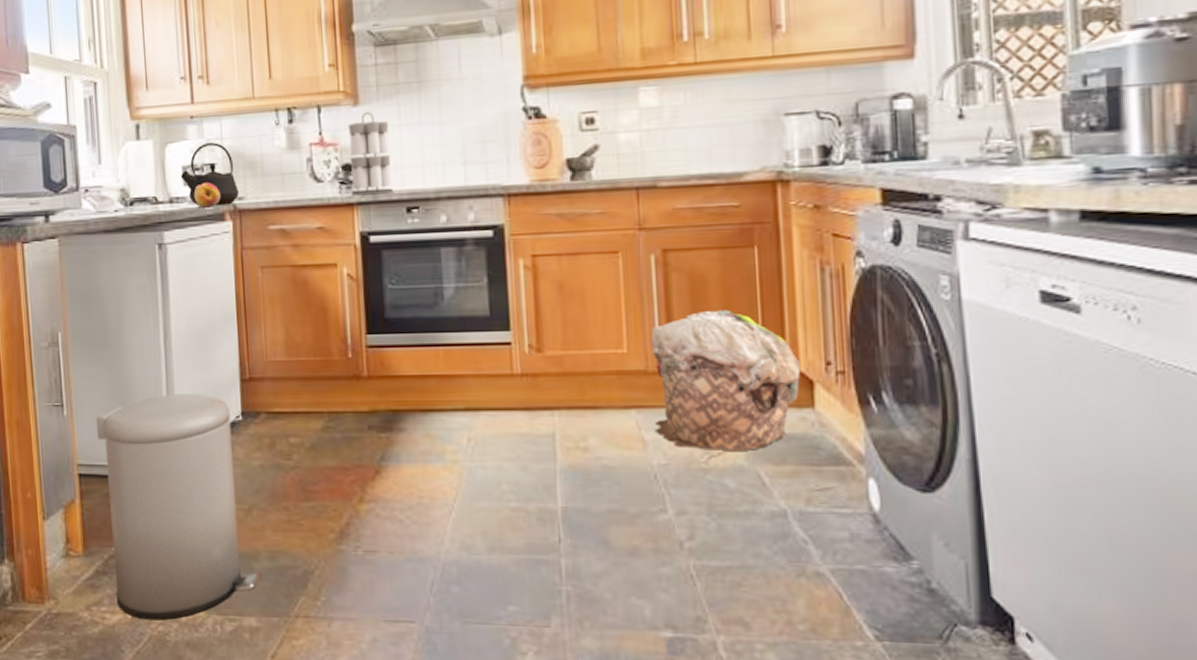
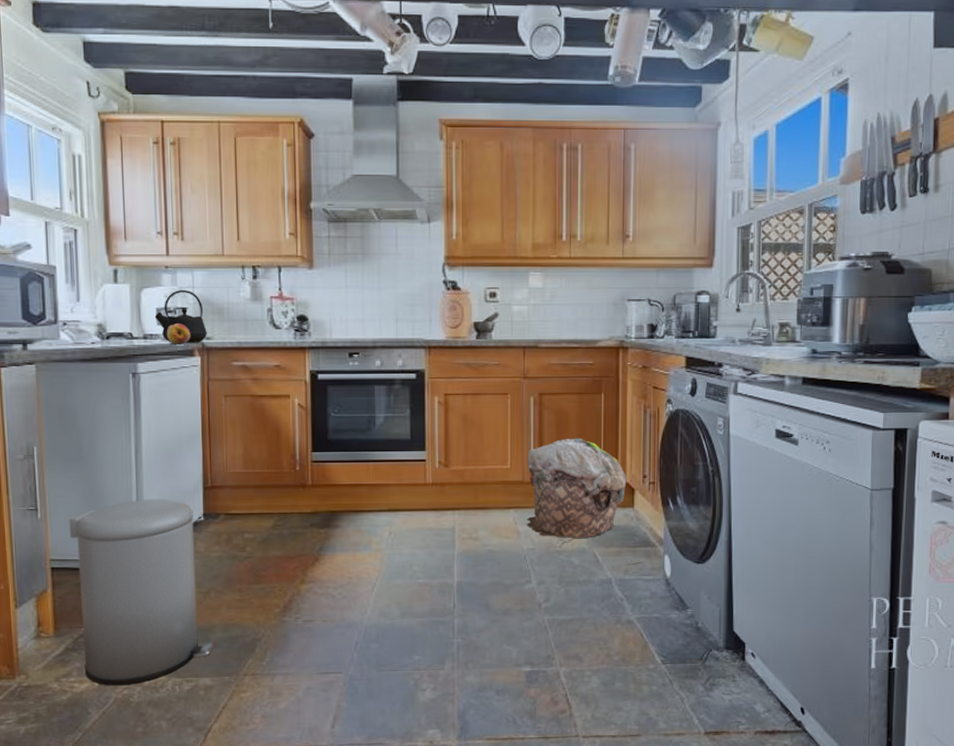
spice rack: present [347,111,393,196] -> none [303,274,339,342]

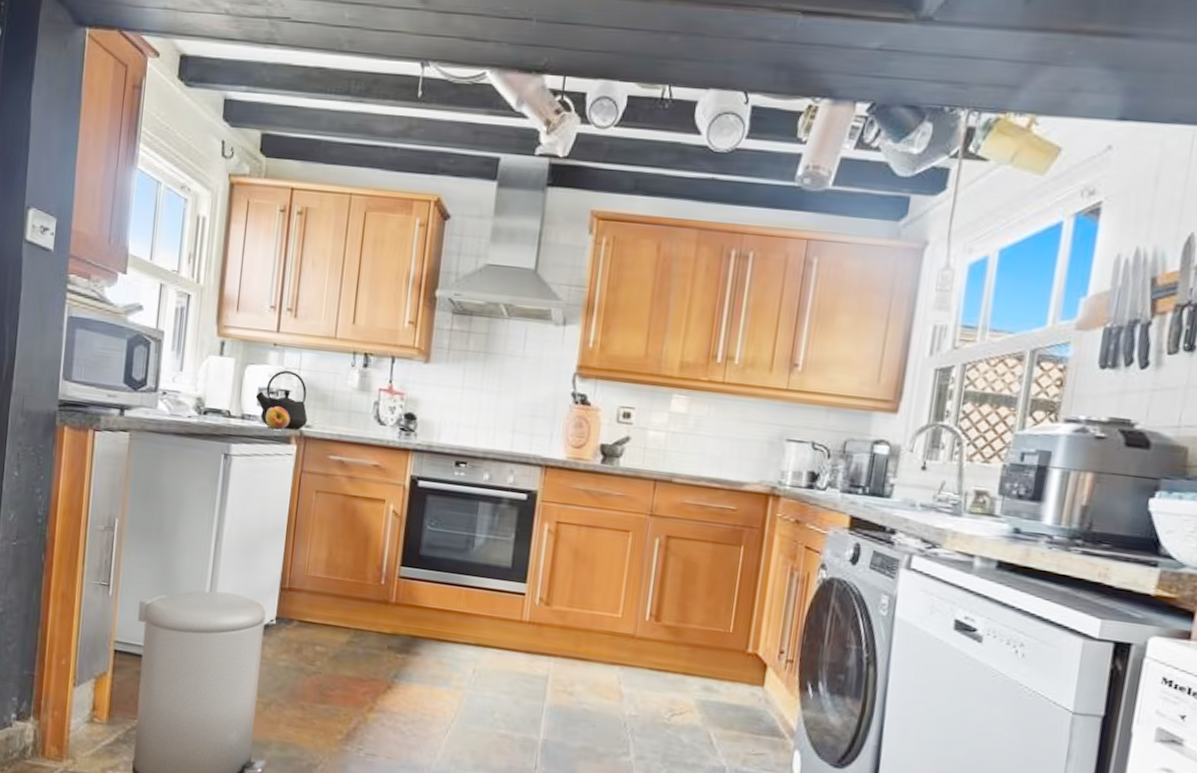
laundry basket: present [526,438,627,539] -> none [631,593,760,715]

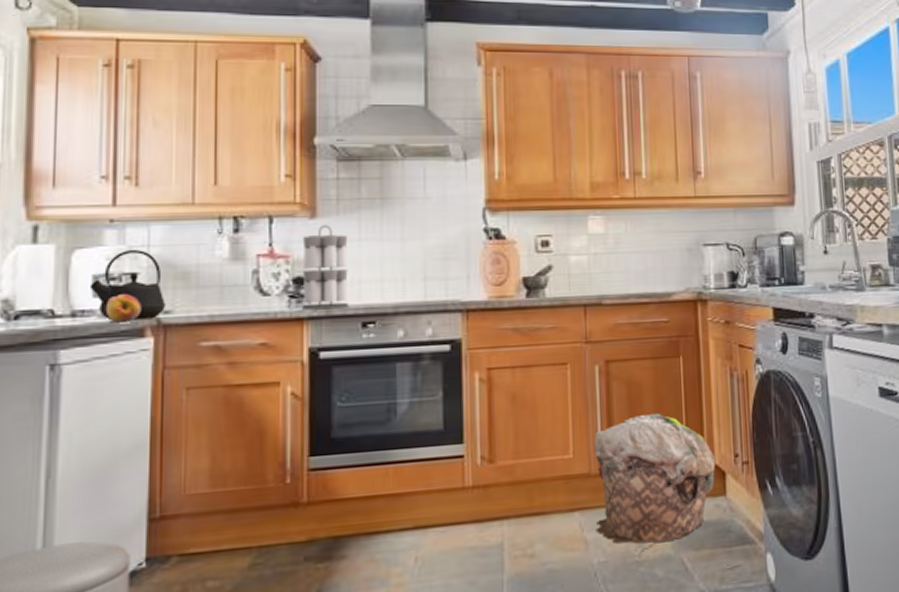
spice rack: none [409,370,454,447] -> present [302,224,348,310]
laundry basket: none [631,593,760,715] -> present [593,413,716,544]

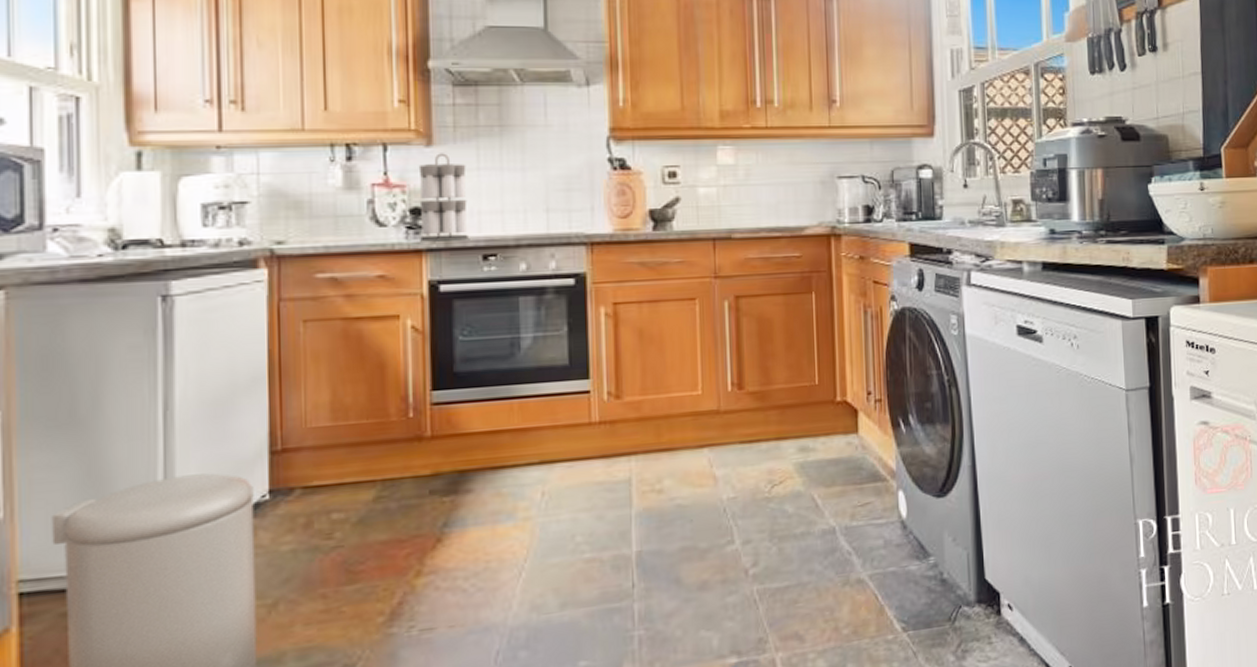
kettle: present [89,249,165,321] -> none [198,177,278,252]
fruit: present [105,294,142,323] -> none [216,224,254,253]
laundry basket: present [593,413,716,544] -> none [723,349,848,480]

